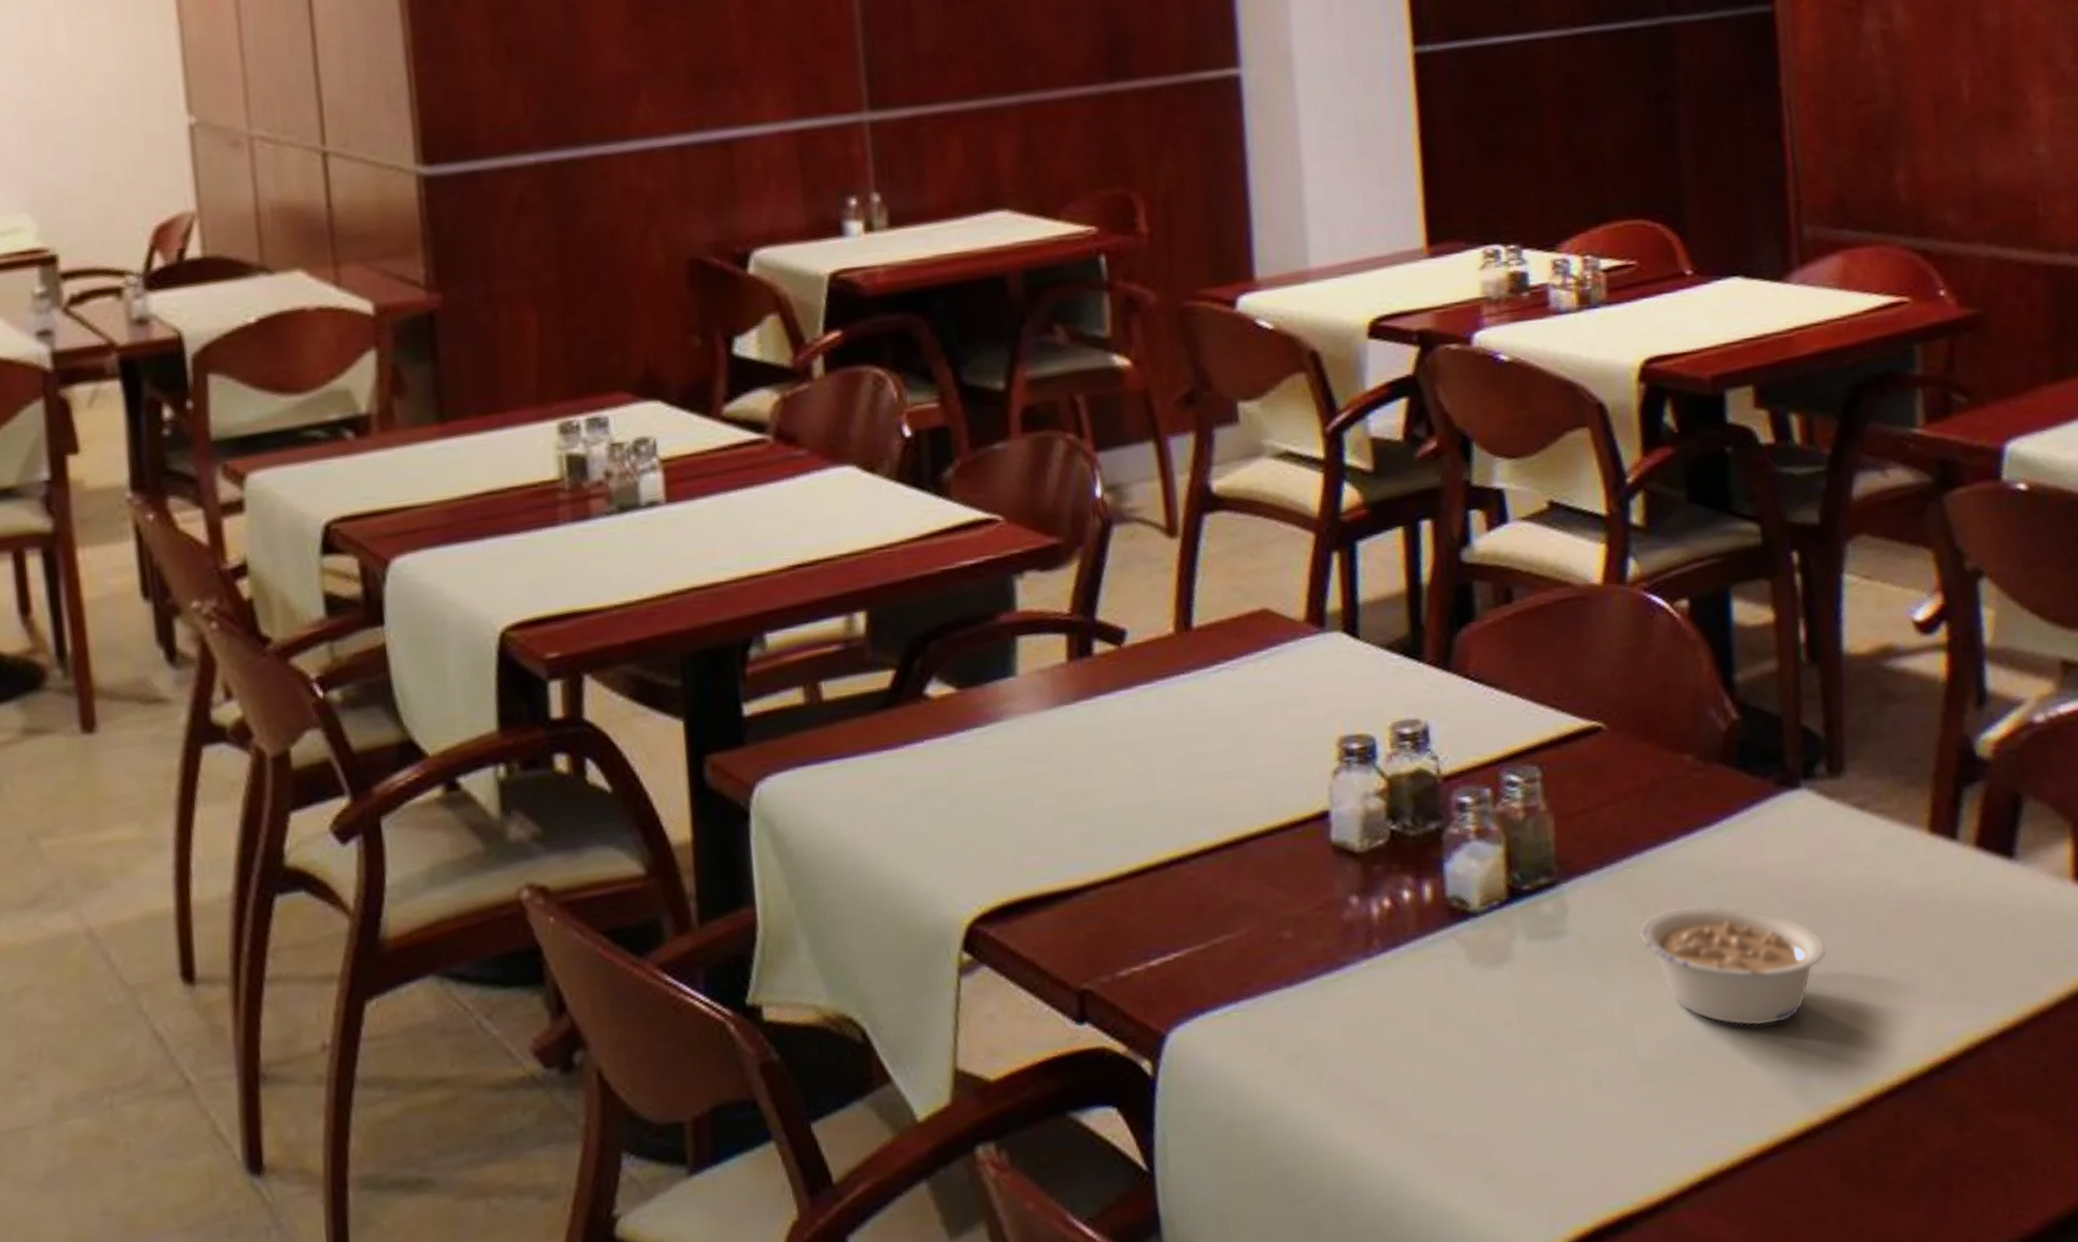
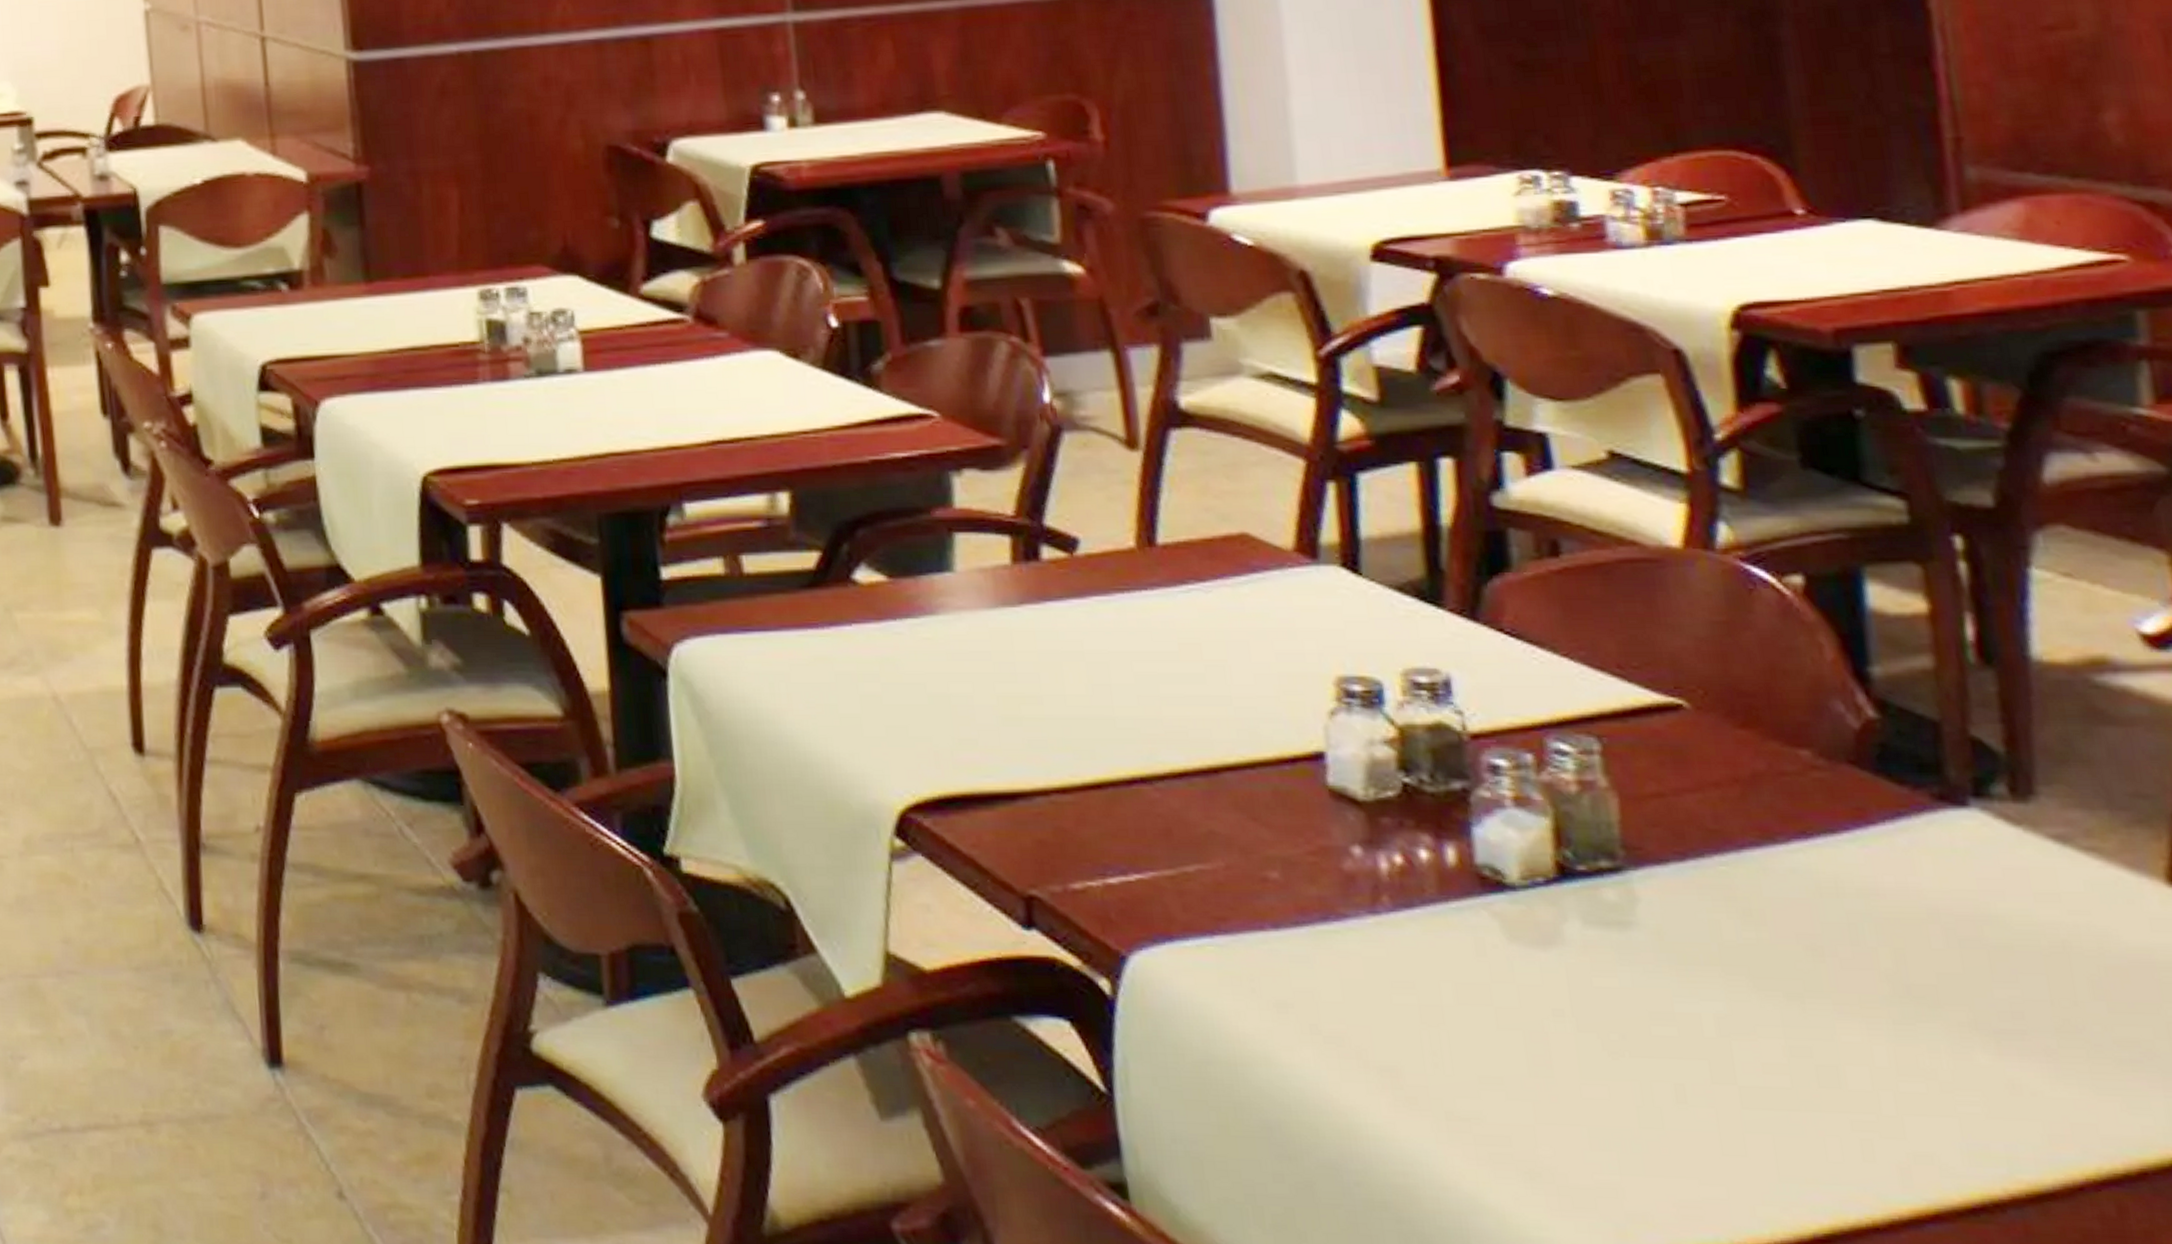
legume: present [1639,904,1827,1027] -> none [1737,919,2011,1074]

